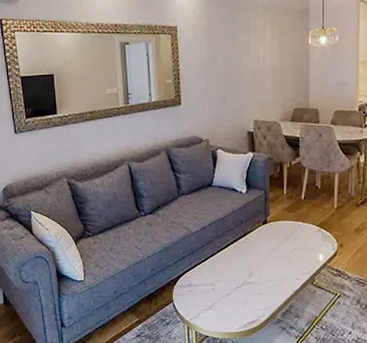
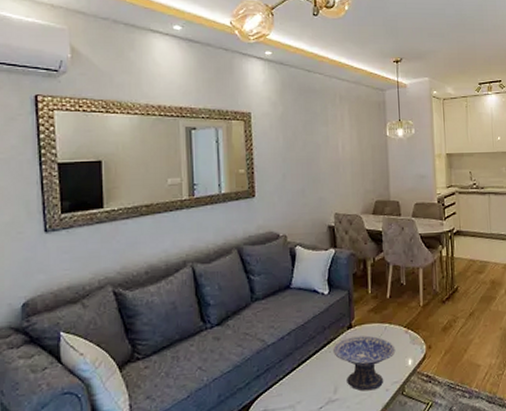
decorative bowl: none [249,231,308,278] -> present [333,335,396,391]

